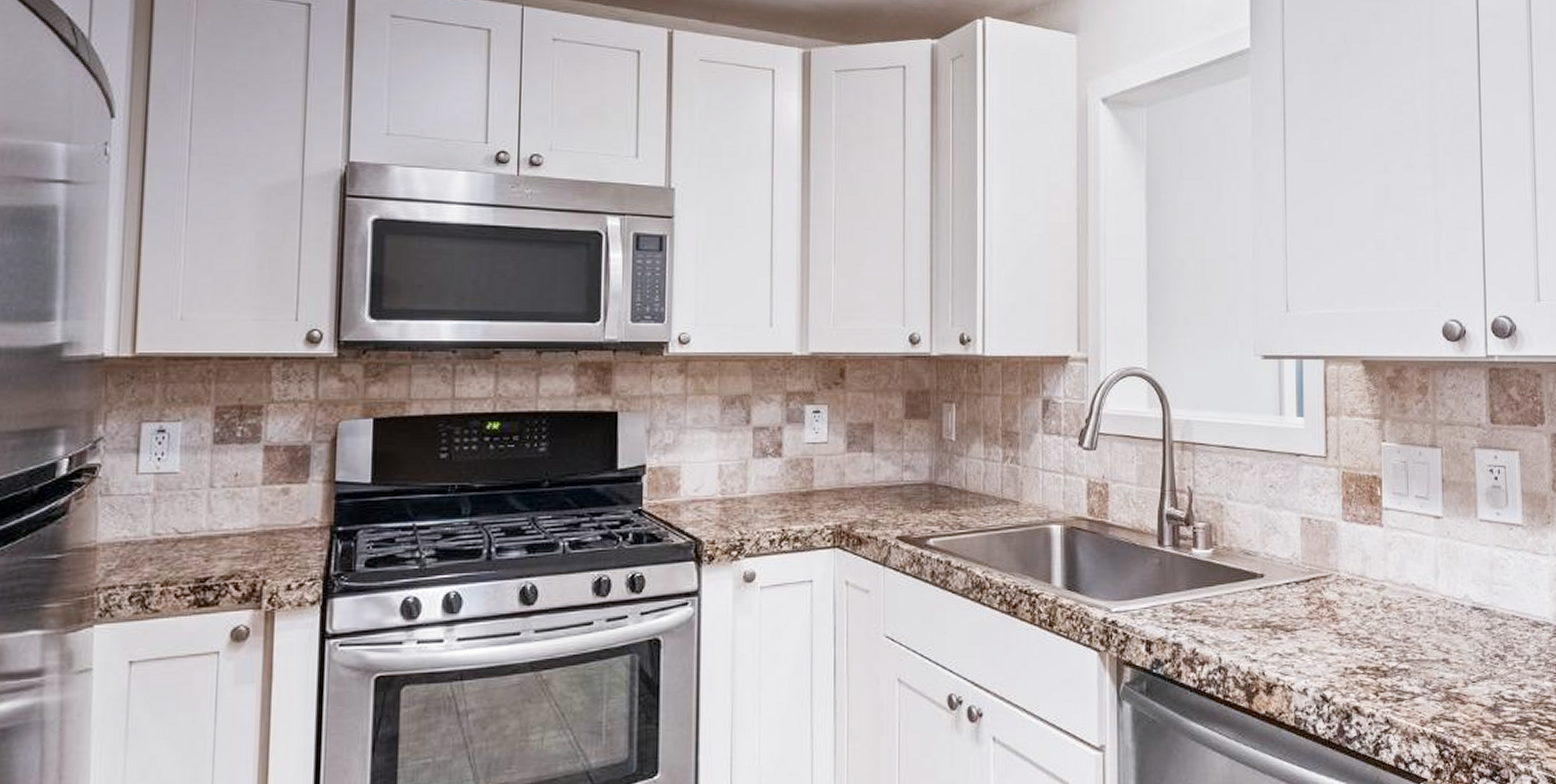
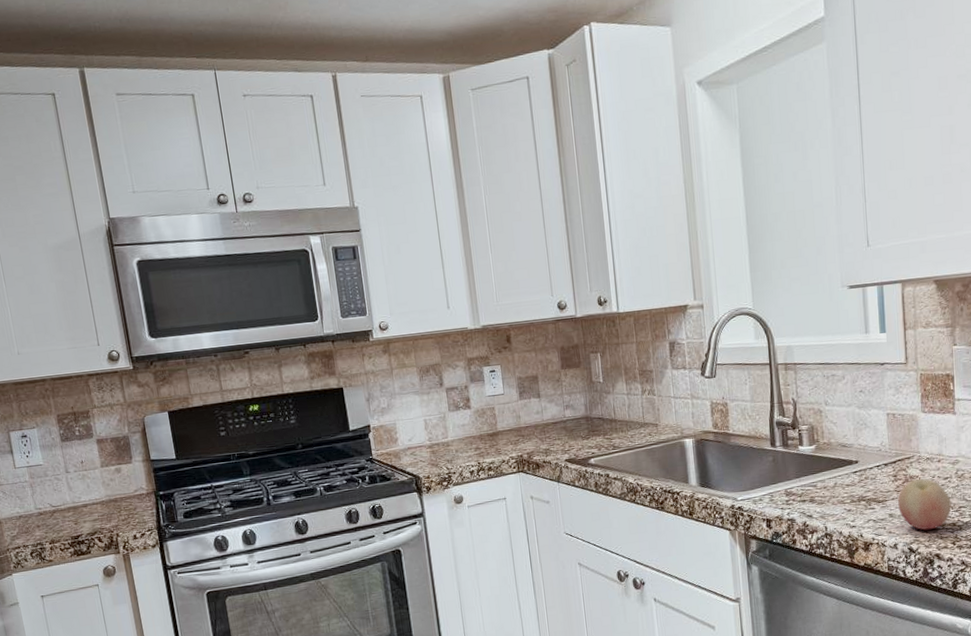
fruit: none [1310,605,1375,674] -> present [898,479,952,531]

